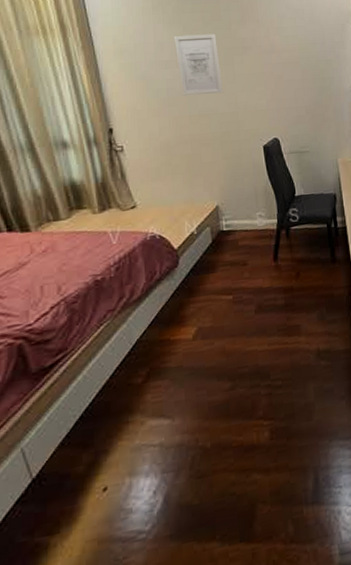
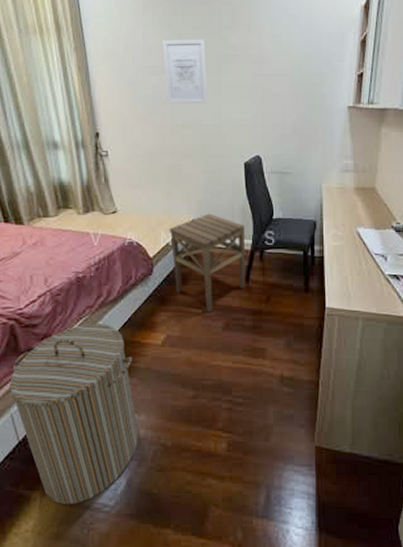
laundry hamper: none [17,326,175,544] -> present [8,324,139,504]
side table: none [193,198,275,298] -> present [169,213,246,313]

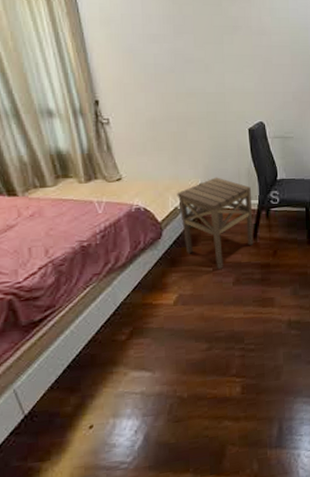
laundry hamper: present [8,324,139,504] -> none [9,289,155,470]
wall art: present [162,39,208,104] -> none [162,8,211,73]

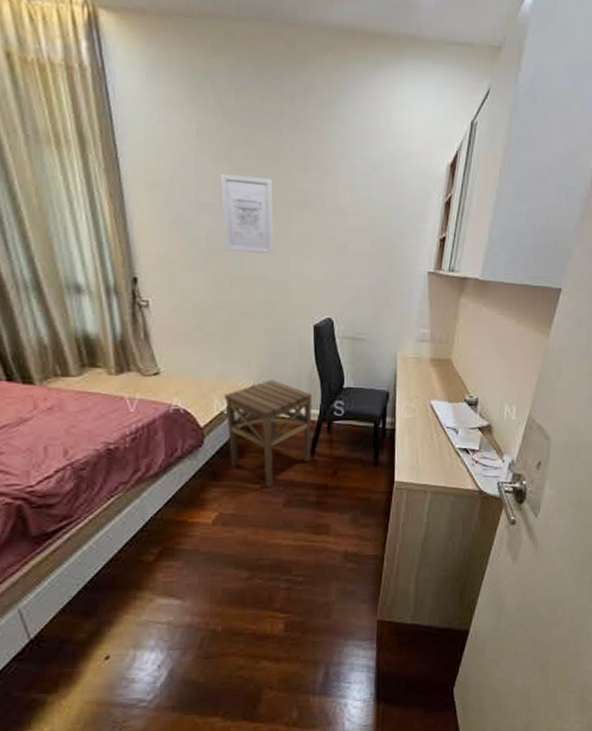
wall art: none [162,8,211,73] -> present [220,173,274,255]

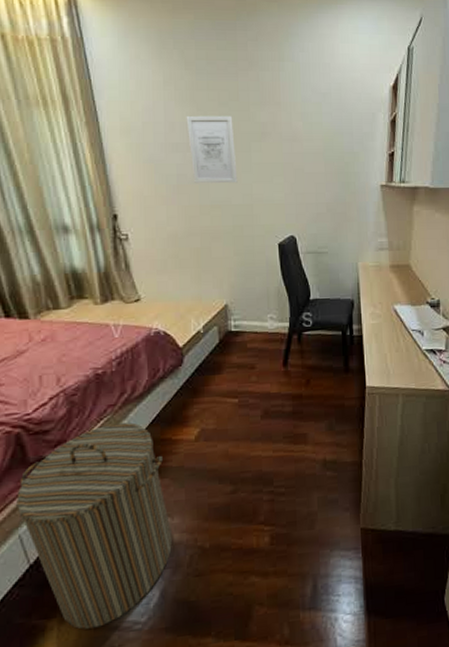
laundry hamper: none [15,502,184,705] -> present [15,422,173,629]
side table: present [224,379,312,488] -> none [200,297,284,401]

